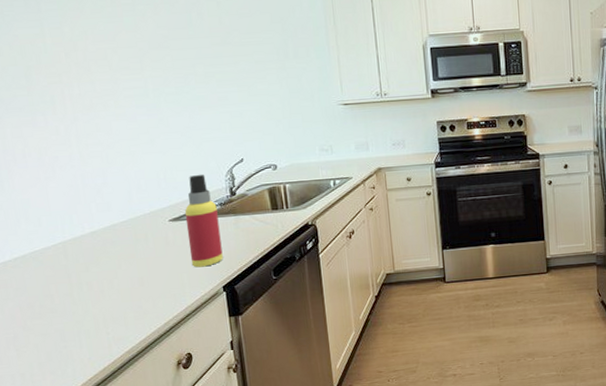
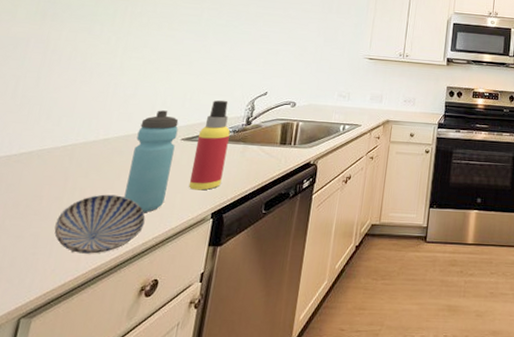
bowl: none [74,283,161,341] -> present [54,194,146,254]
water bottle: none [122,194,172,296] -> present [124,110,179,213]

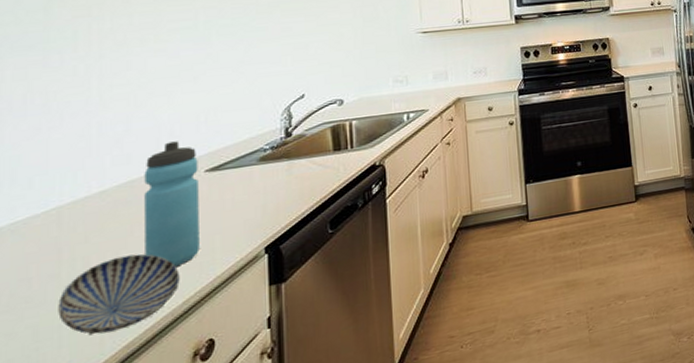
spray bottle: present [188,100,230,190] -> none [226,113,269,227]

